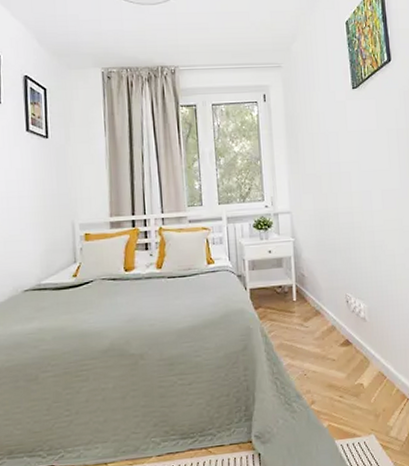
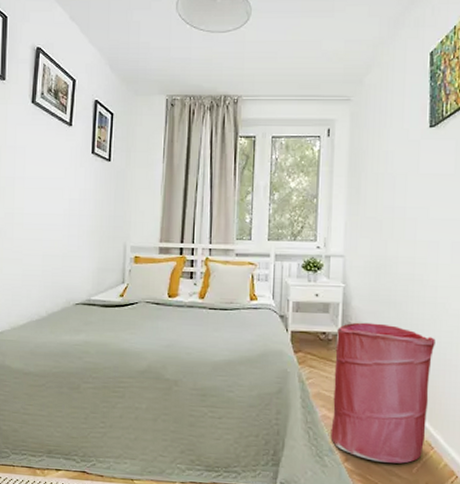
laundry hamper: none [292,271,379,399] -> present [330,322,436,464]

